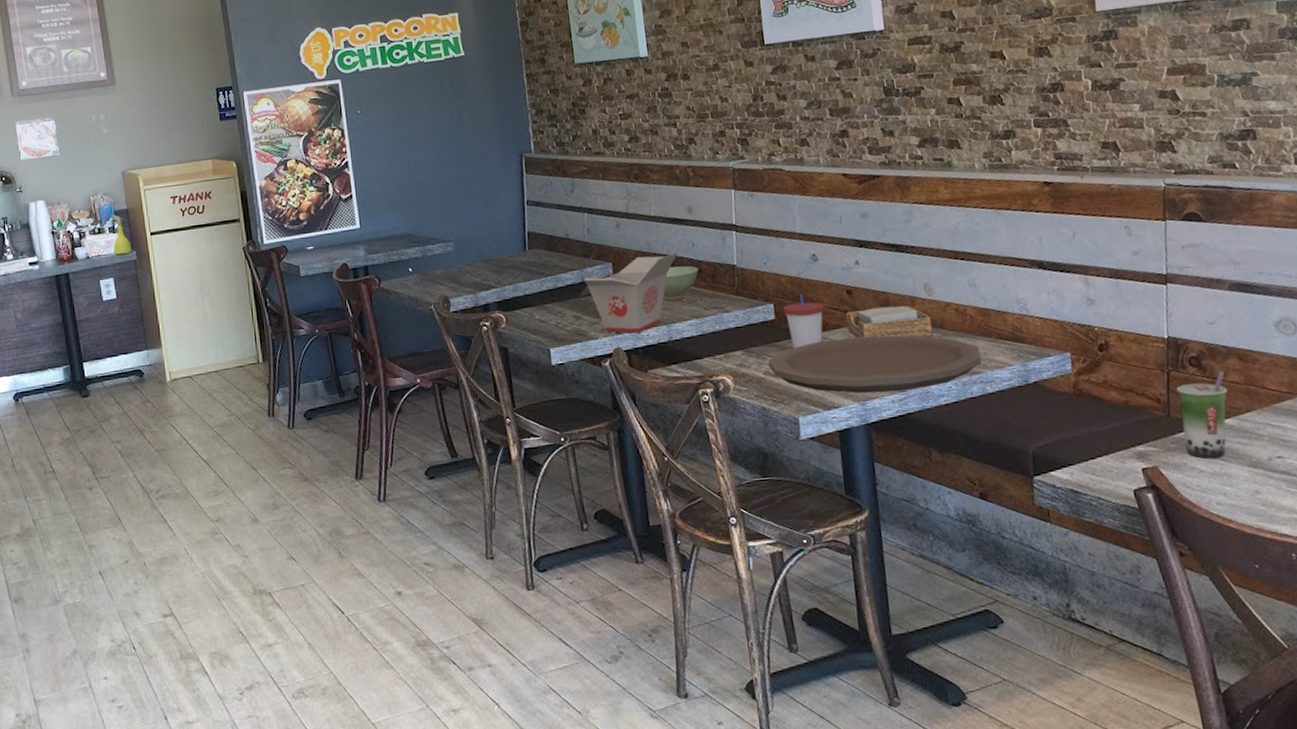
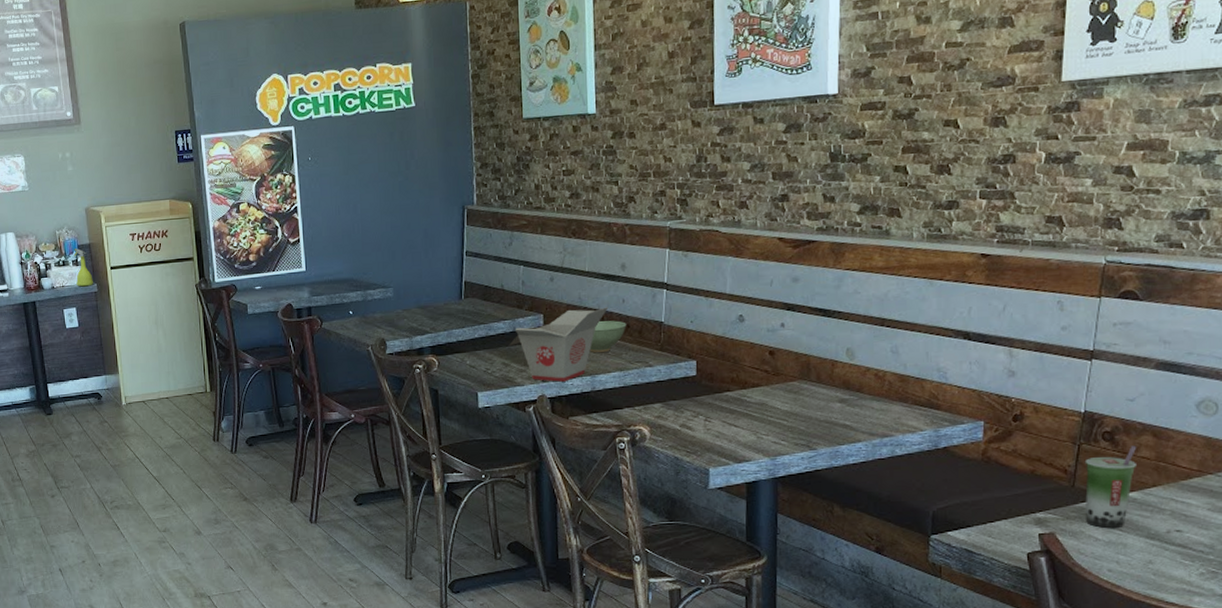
tray: present [767,334,982,394] -> none [685,395,895,450]
cup: present [782,294,825,349] -> none [705,353,746,404]
napkin holder: present [845,305,933,338] -> none [765,368,850,401]

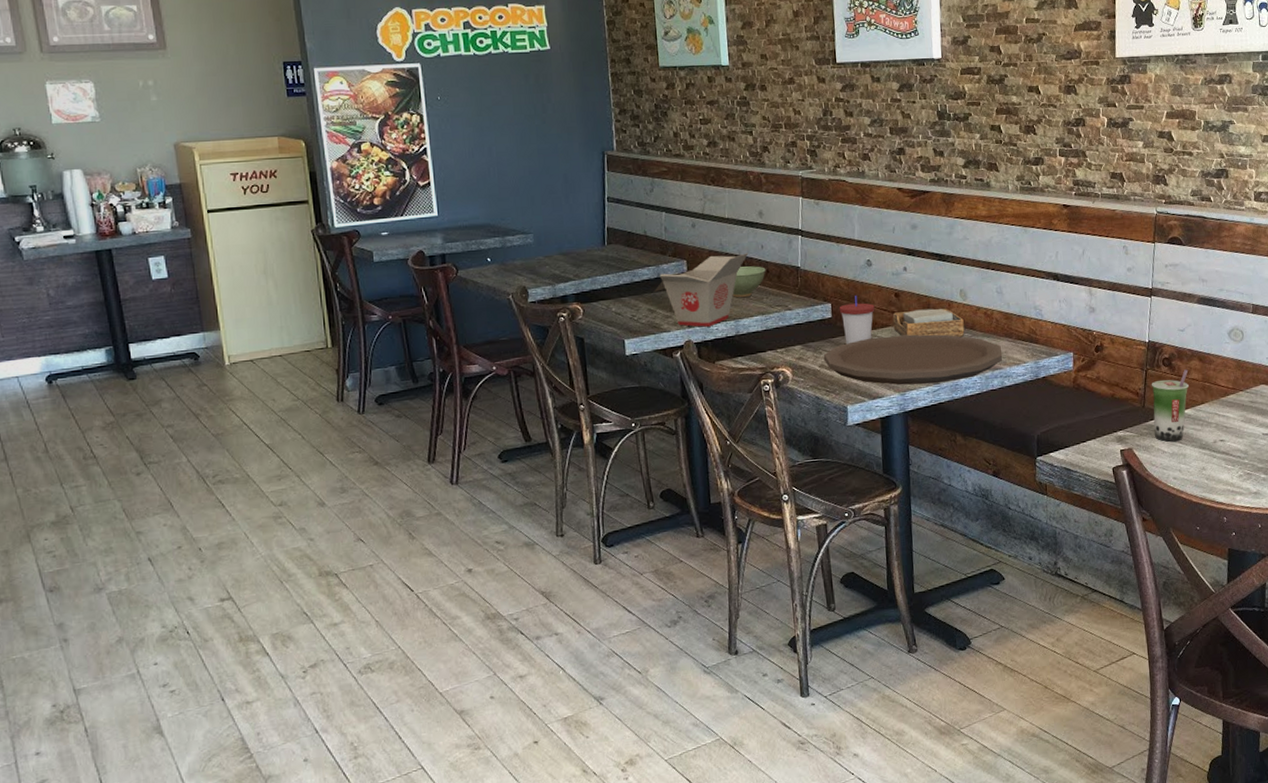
spray bottle: present [74,248,93,287] -> none [160,189,186,233]
tray: none [685,395,895,450] -> present [823,334,1003,385]
cup: none [705,353,746,404] -> present [839,296,875,344]
napkin holder: none [765,368,850,401] -> present [892,308,965,338]

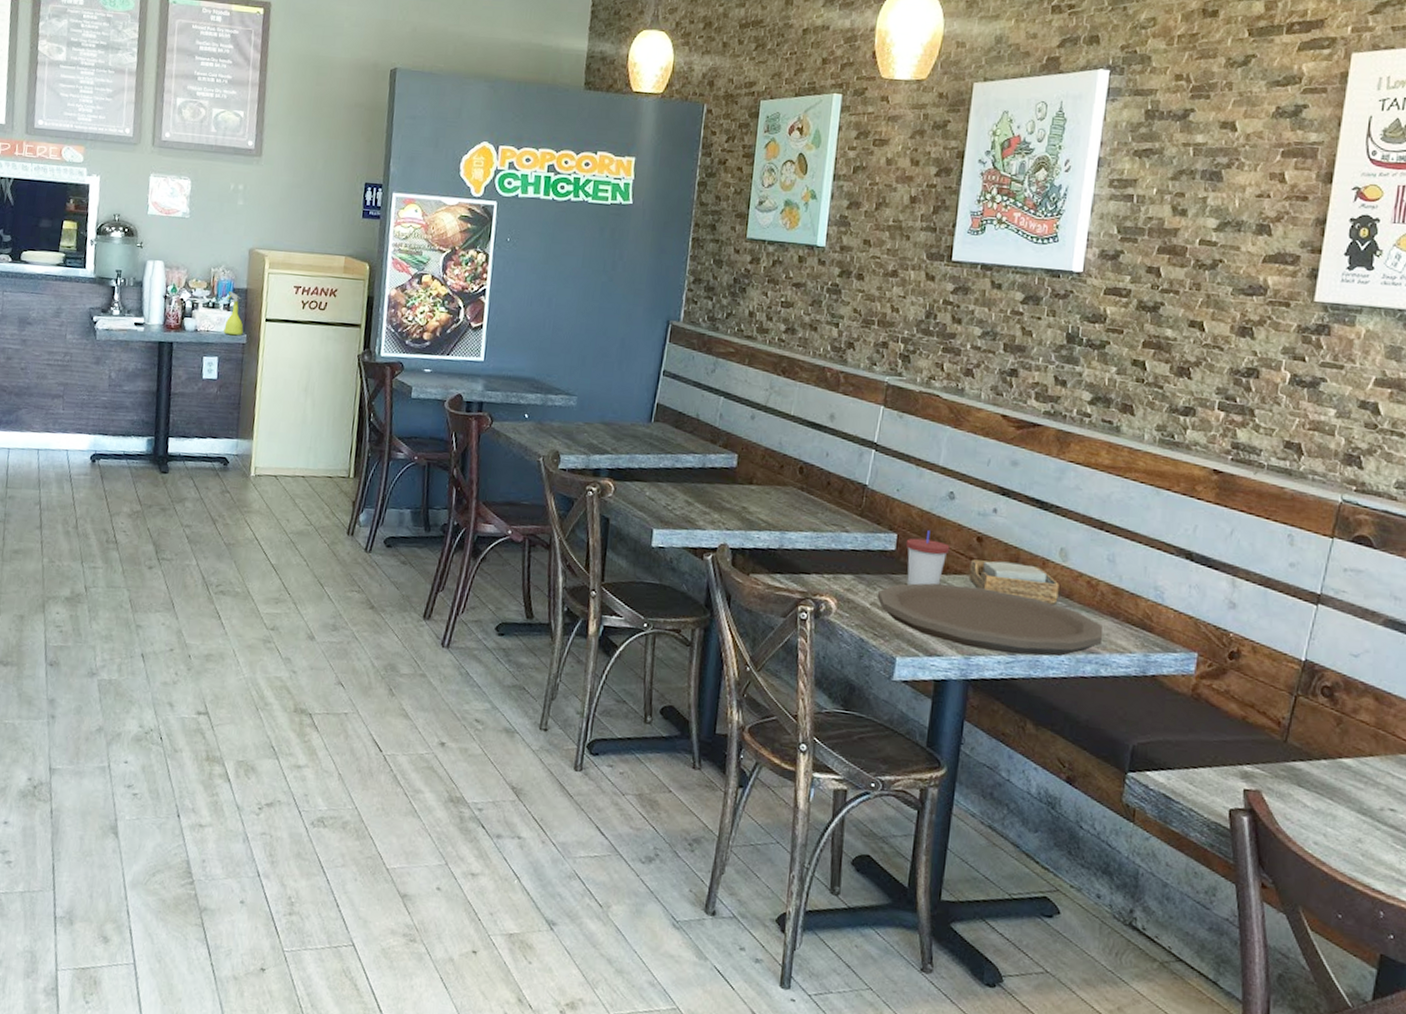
spray bottle: none [160,189,186,233] -> present [223,291,244,336]
takeout container: present [654,253,749,327] -> none [695,453,810,533]
bowl: present [732,266,766,298] -> none [783,472,827,509]
beverage cup: present [1151,369,1189,443] -> none [1296,706,1357,797]

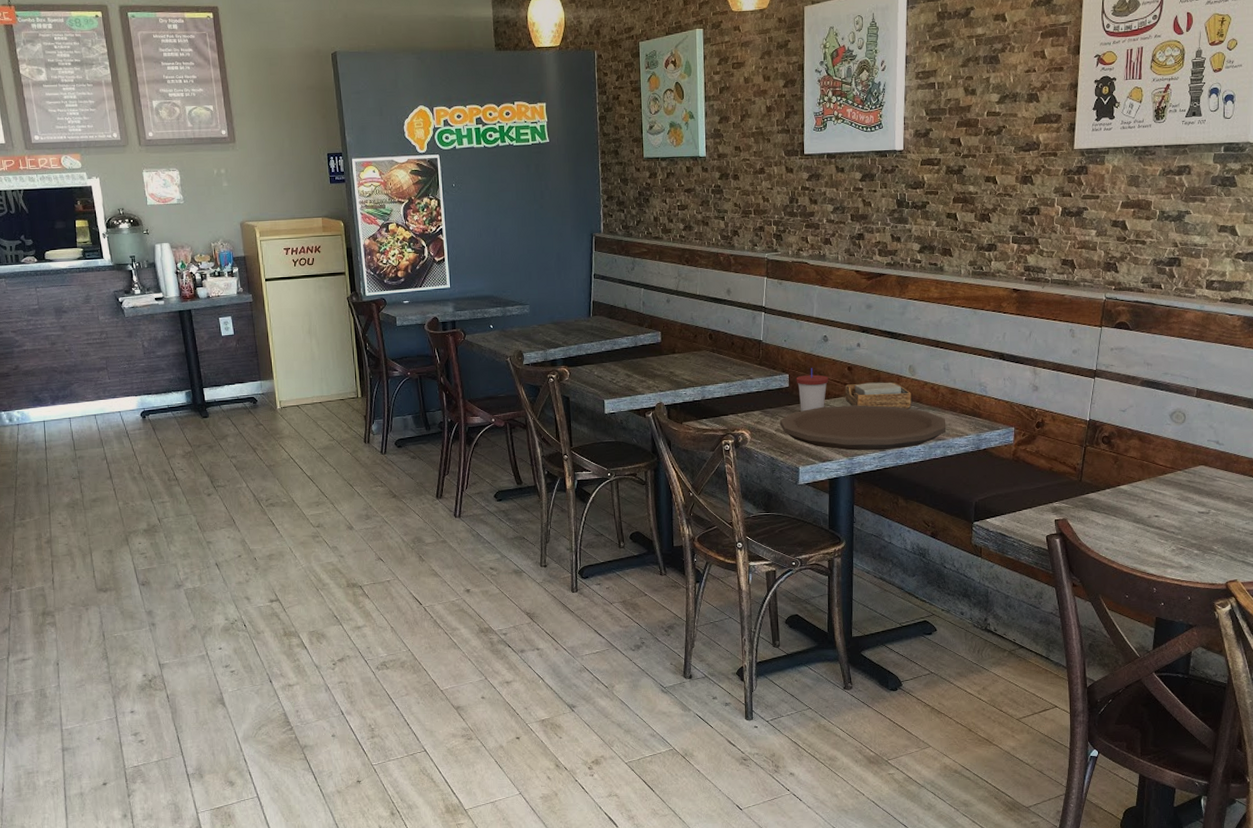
spray bottle: present [223,291,244,336] -> none [229,260,248,297]

